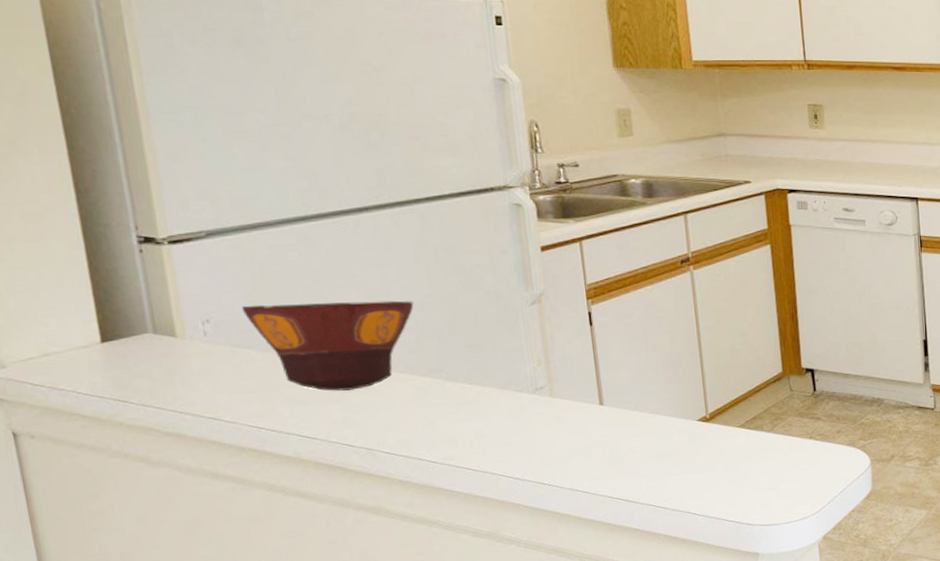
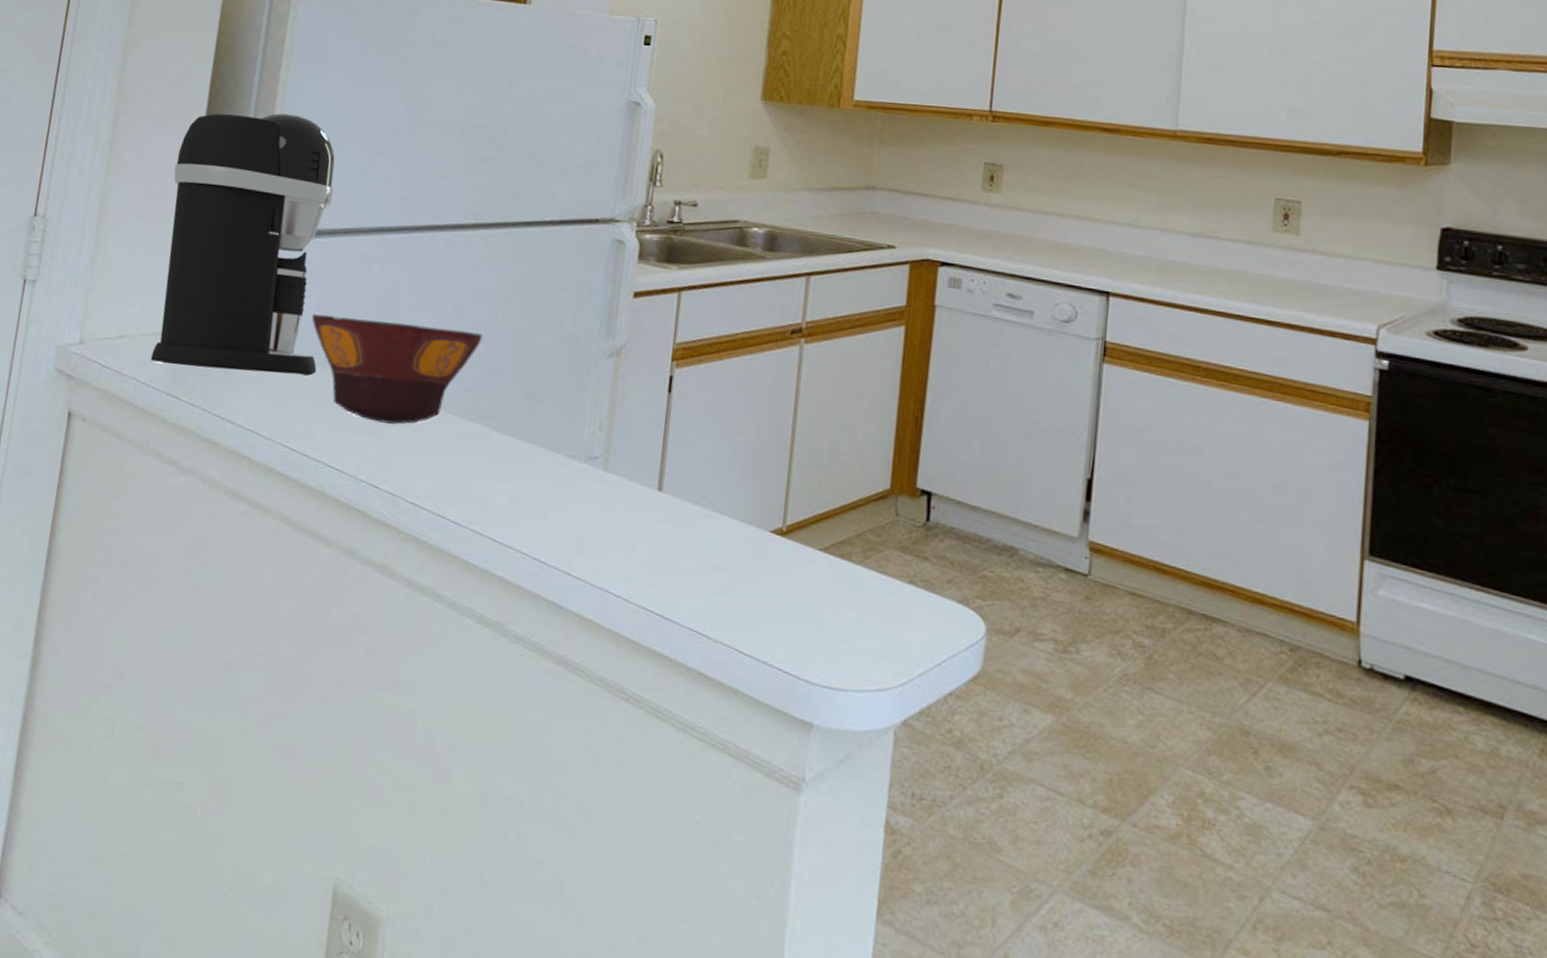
coffee maker: none [45,121,262,373] -> present [151,113,335,375]

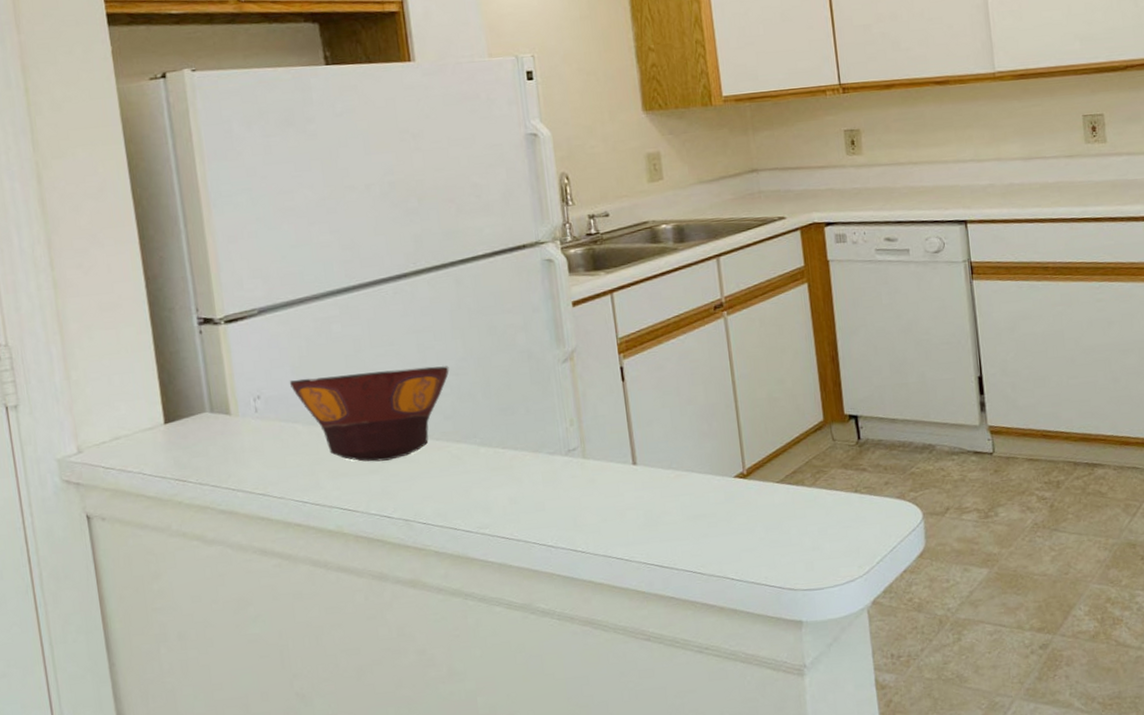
coffee maker: present [151,113,335,375] -> none [119,204,308,454]

